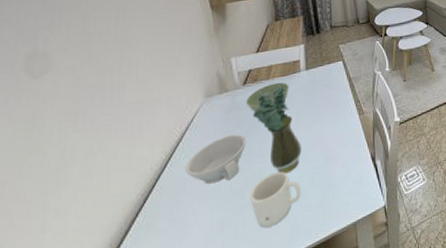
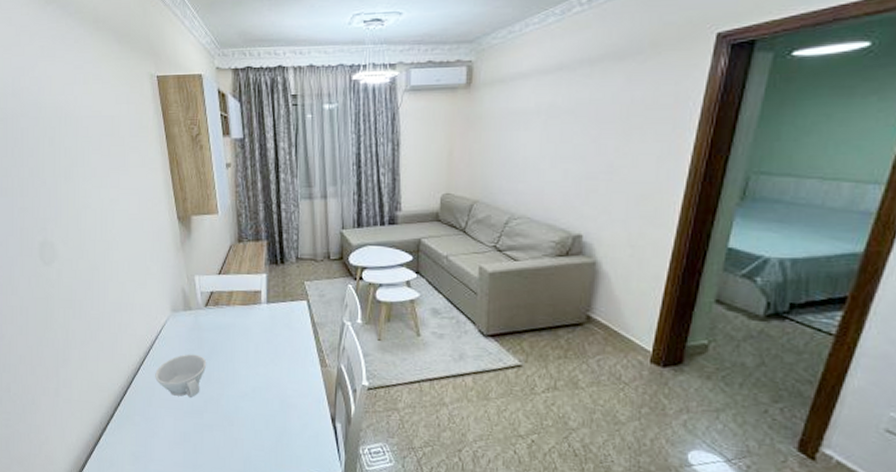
bowl: present [246,82,289,113] -> none [208,310,249,340]
mug: present [250,171,302,228] -> none [208,402,256,454]
vase: present [253,85,302,174] -> none [214,313,258,408]

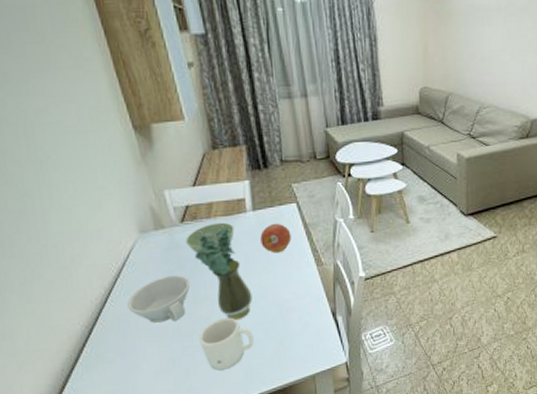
bowl: none [208,310,249,340] -> present [186,222,235,254]
mug: none [208,402,256,454] -> present [199,317,255,371]
vase: none [214,313,258,408] -> present [195,225,253,321]
fruit: none [271,318,299,348] -> present [260,223,292,253]

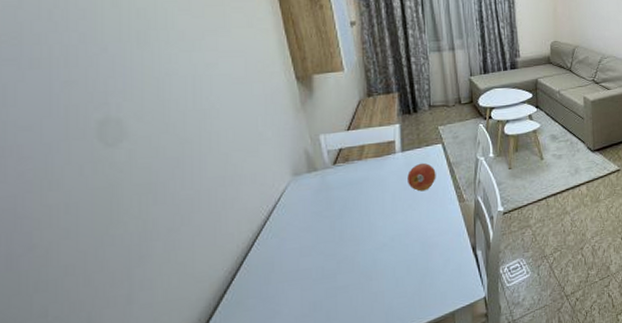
cup: present [127,275,191,323] -> none [274,215,338,265]
bowl: present [186,222,235,254] -> none [337,163,383,194]
vase: present [195,225,253,321] -> none [345,166,397,260]
mug: present [199,317,255,371] -> none [343,256,397,312]

